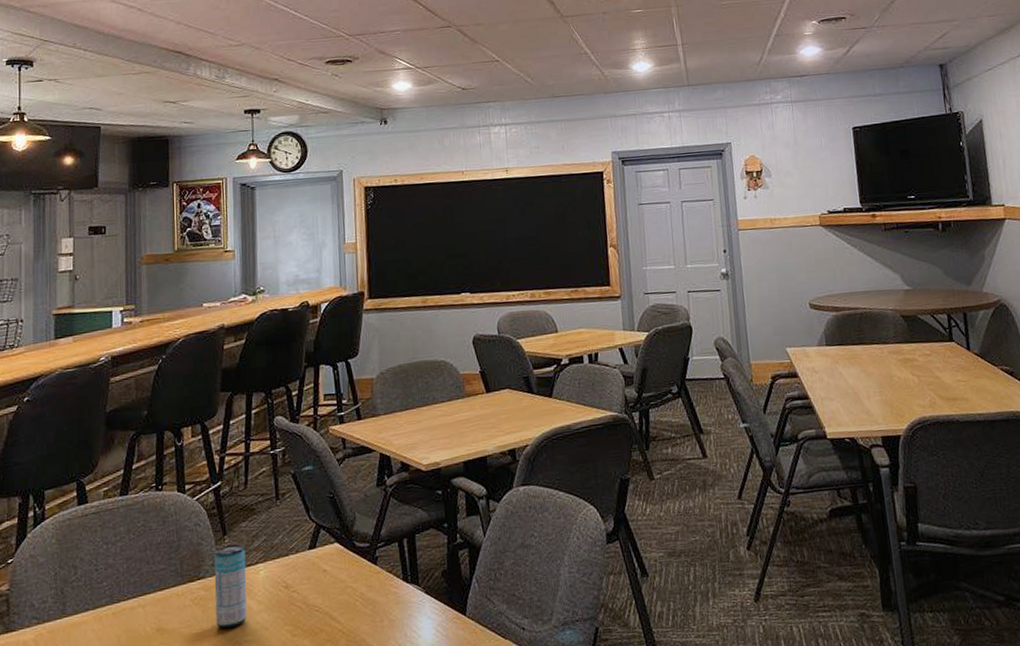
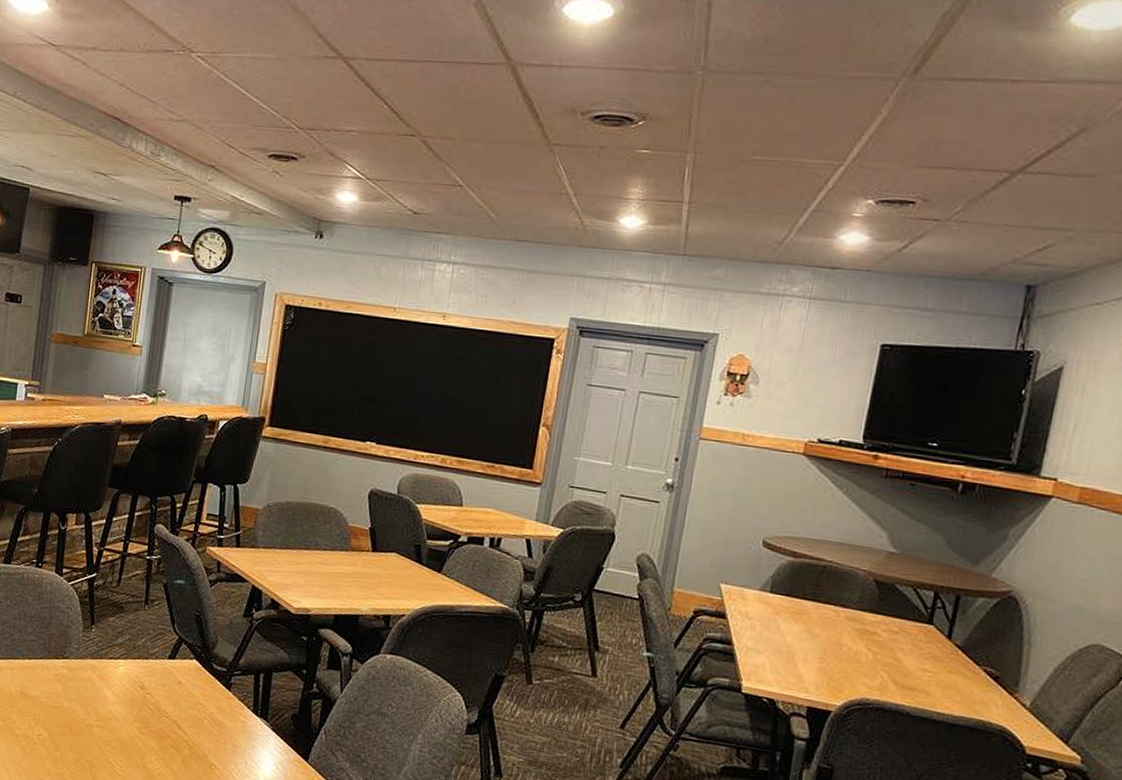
beverage can: present [214,544,247,629] -> none [73,634,110,711]

